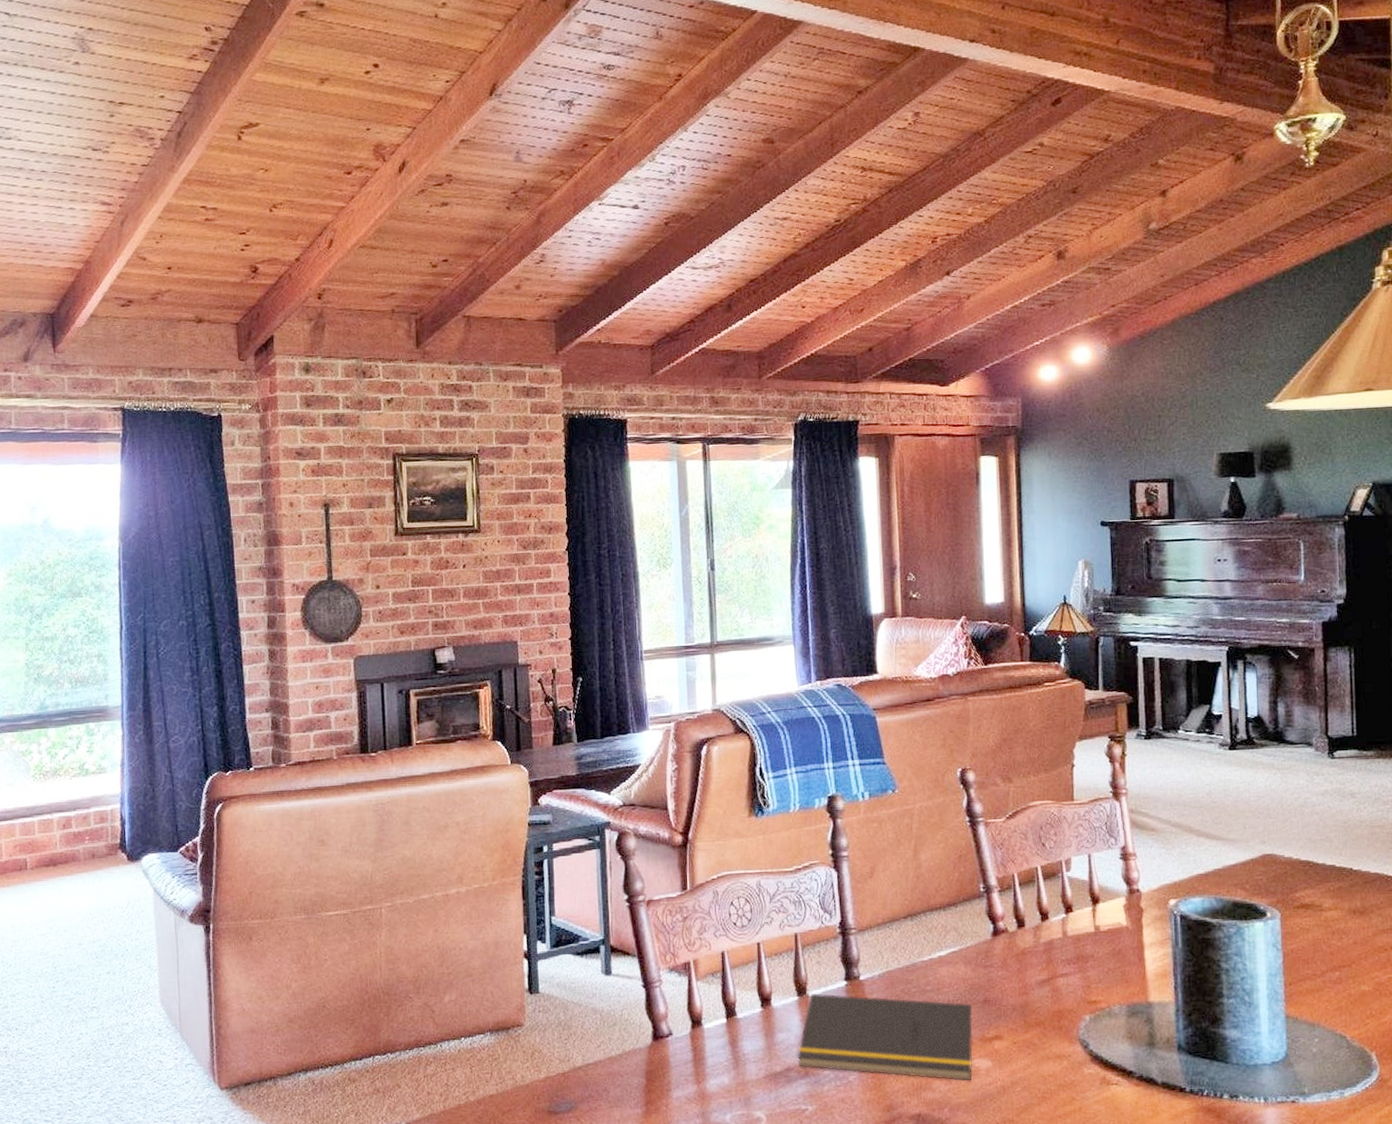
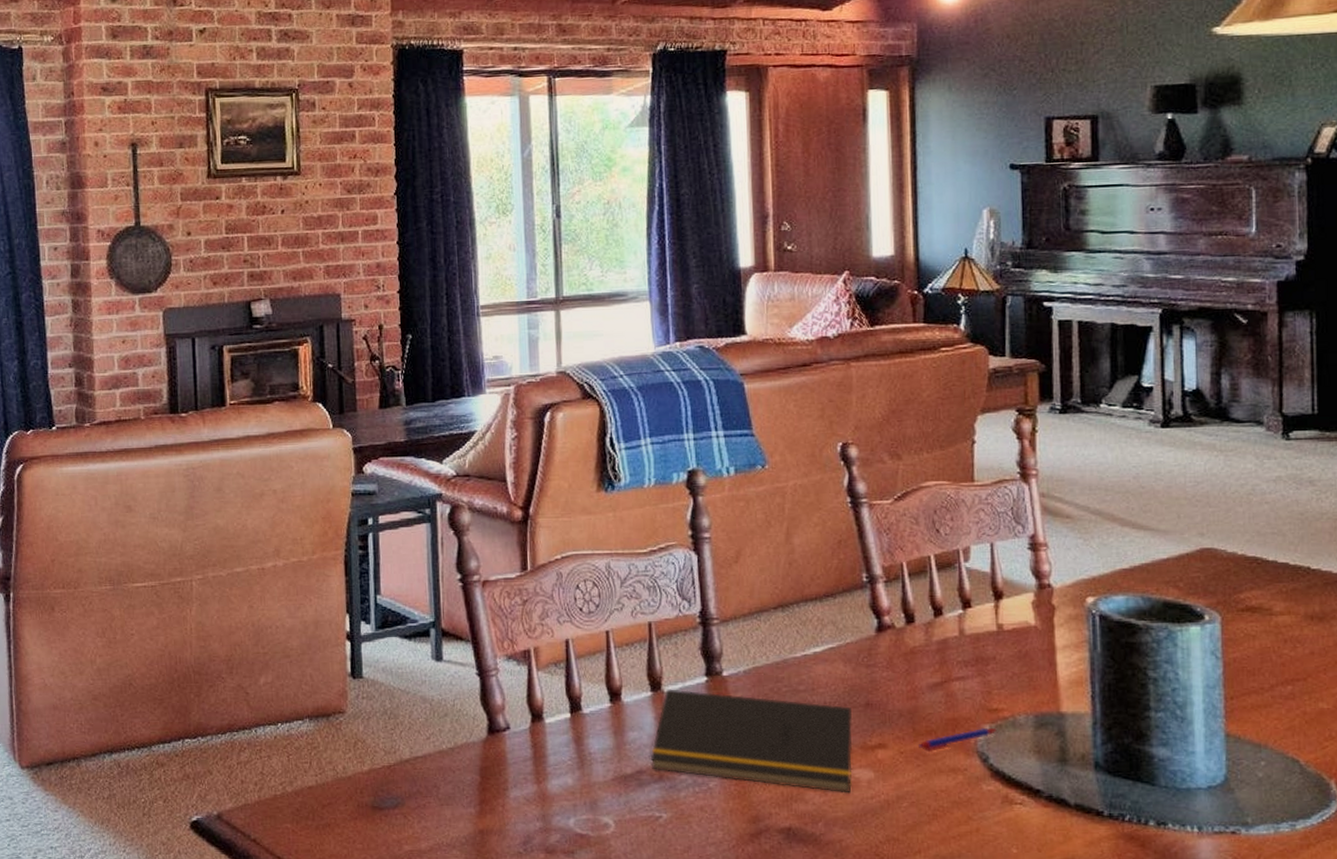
pen: none [1028,1017,1096,1041] -> present [917,727,997,752]

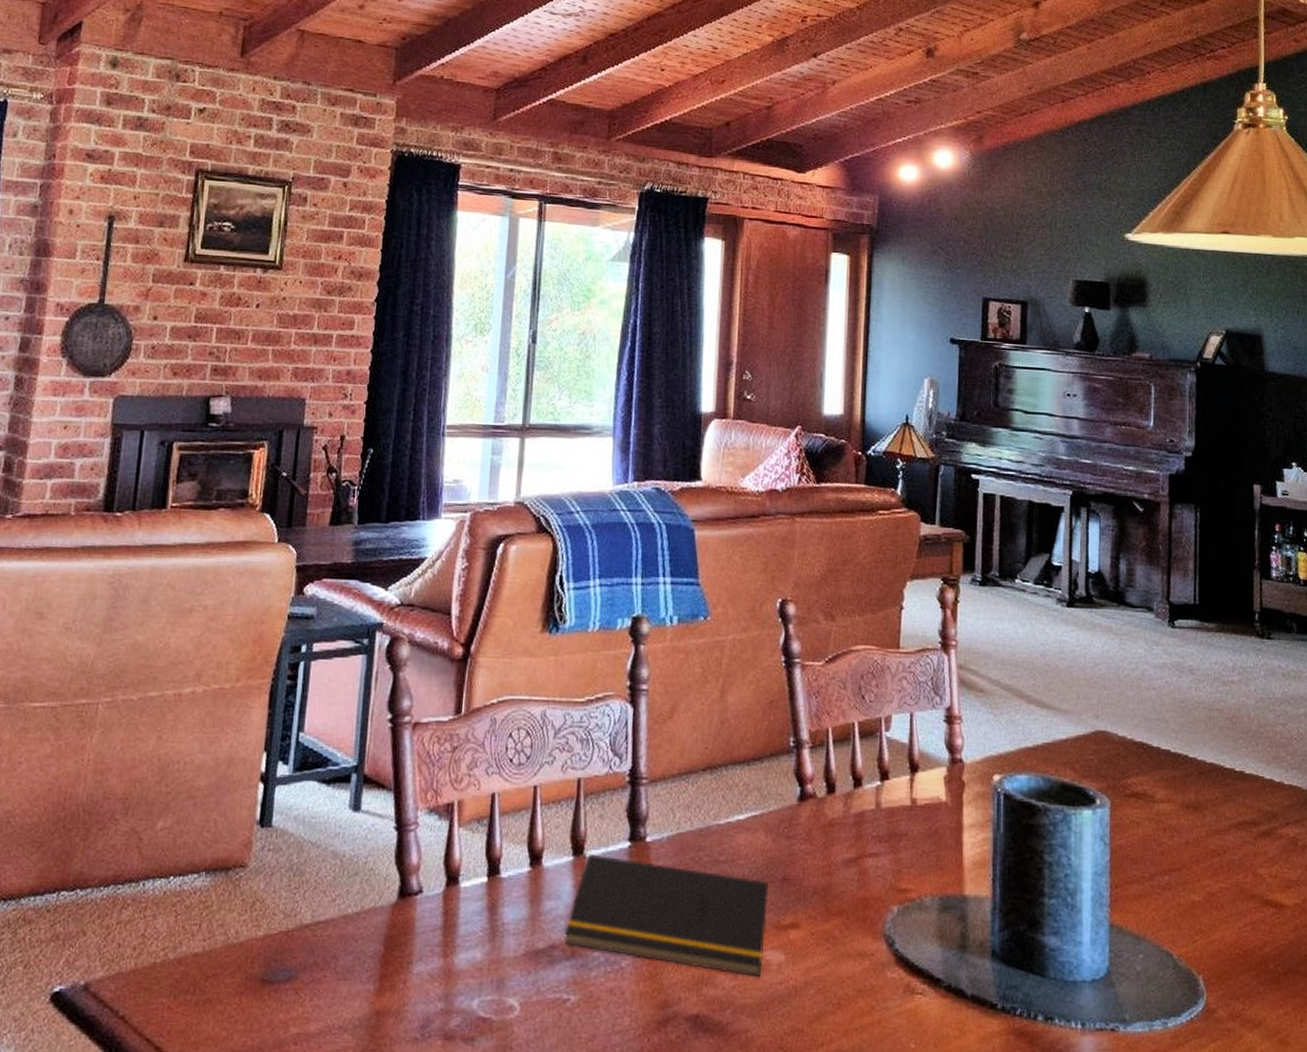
pen: present [917,727,997,752] -> none [828,909,904,934]

